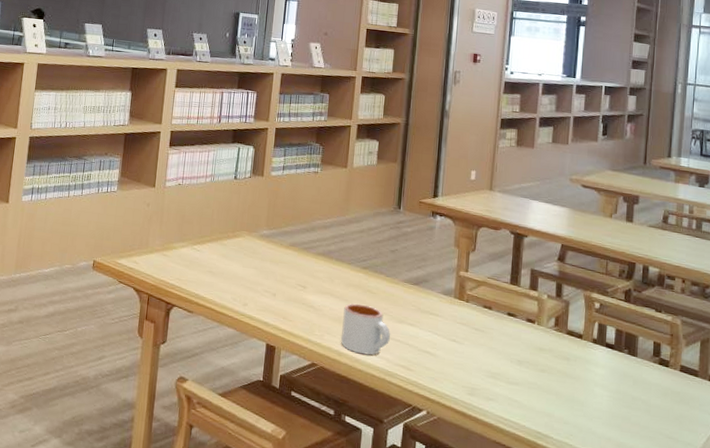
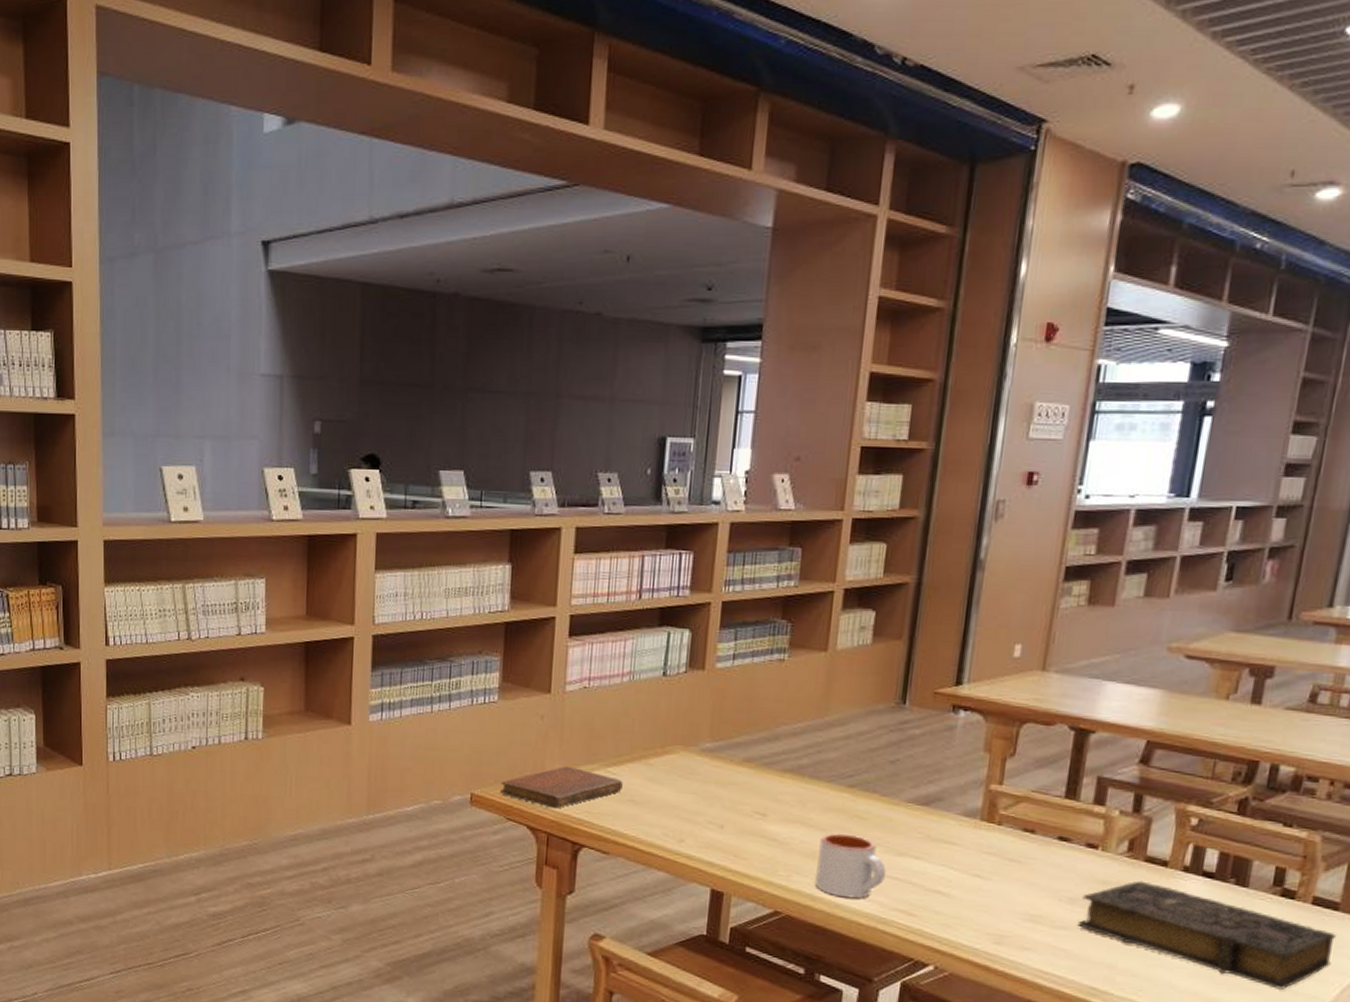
notebook: none [114,242,204,276] -> present [499,766,623,809]
book: none [524,348,698,437] -> present [1077,880,1336,990]

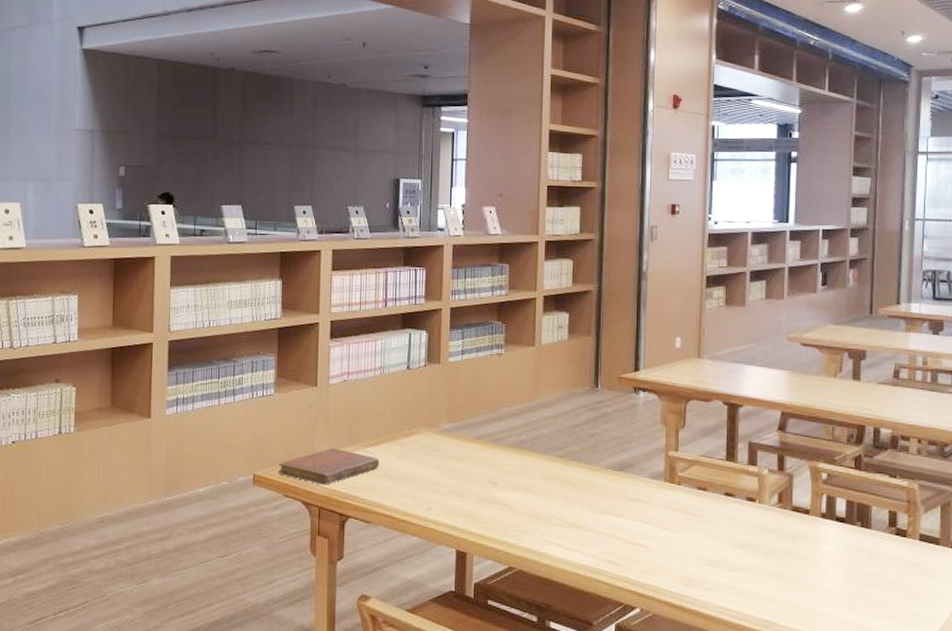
mug: present [815,833,886,899] -> none [540,497,595,553]
book: present [1077,880,1336,990] -> none [747,527,940,614]

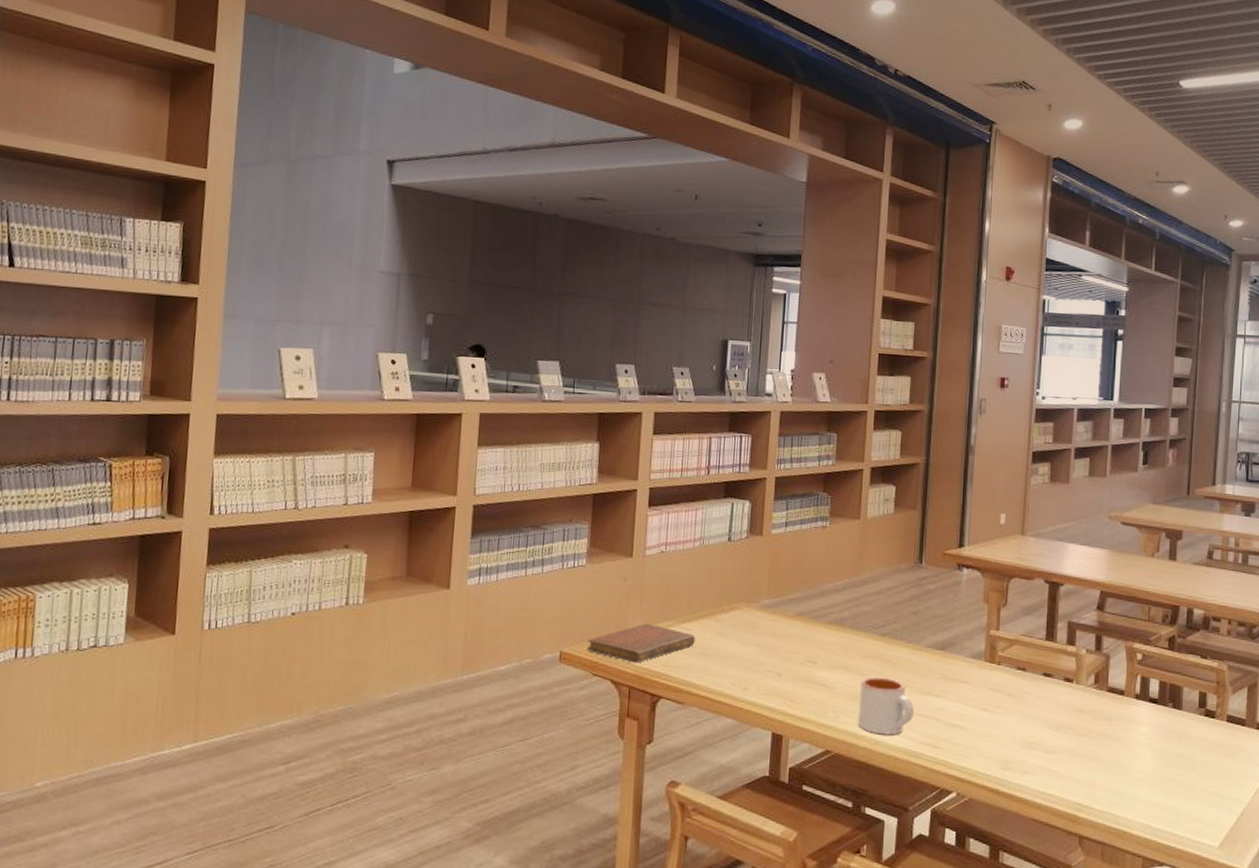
mug: none [540,497,595,553] -> present [858,677,914,735]

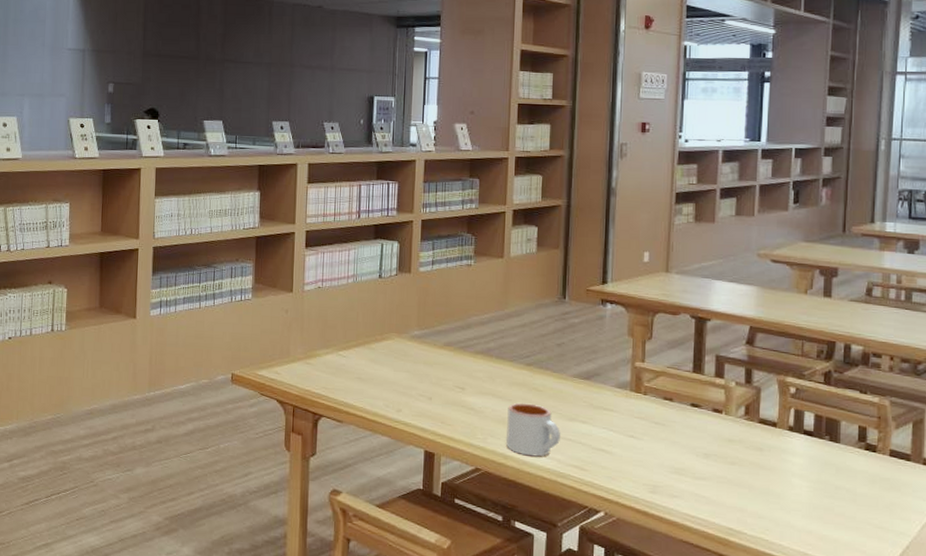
notebook: present [586,623,695,663] -> none [254,350,351,386]

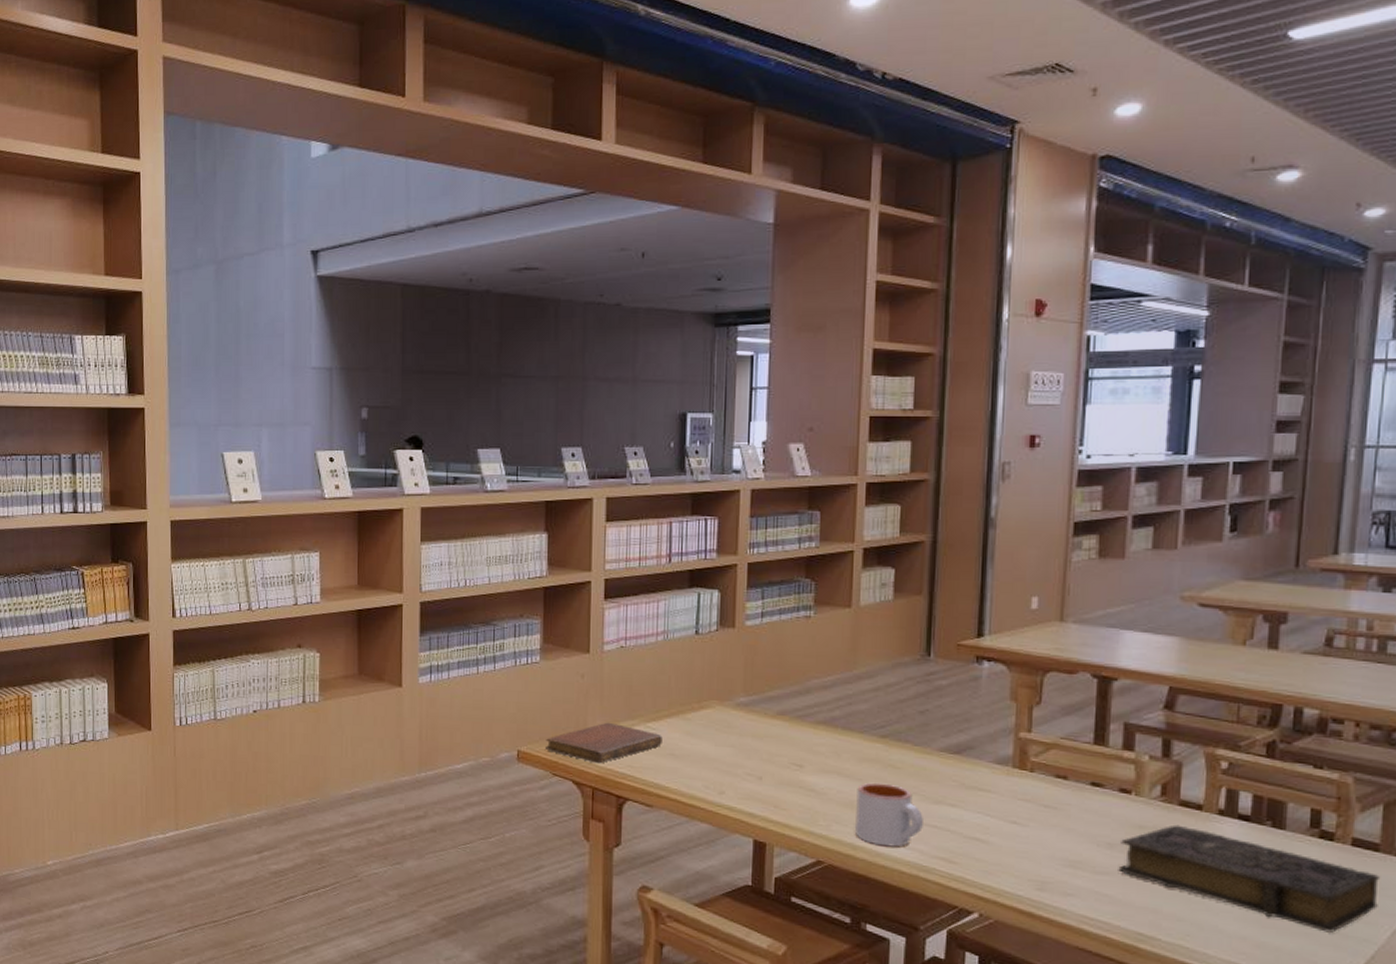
notebook: none [254,350,351,386] -> present [544,722,662,764]
book: none [713,438,911,527] -> present [1118,824,1379,933]

